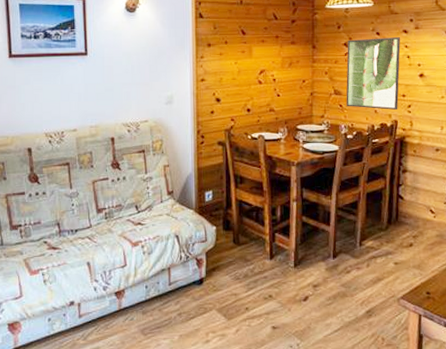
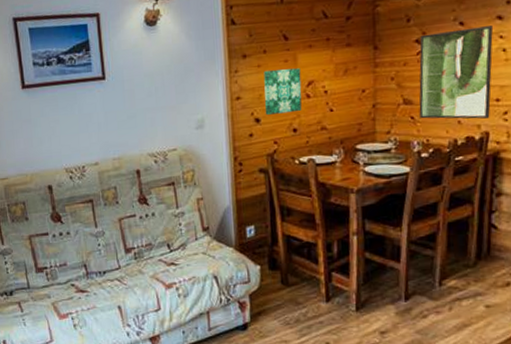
wall art: none [224,58,255,96] -> present [263,68,302,115]

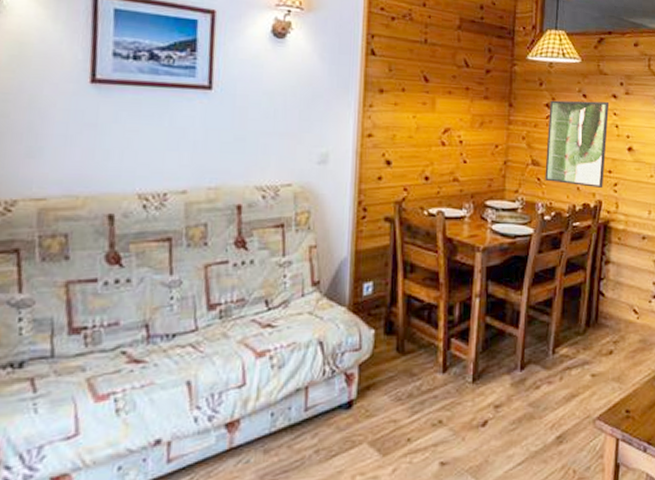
wall art: present [263,68,302,115] -> none [397,110,438,159]

